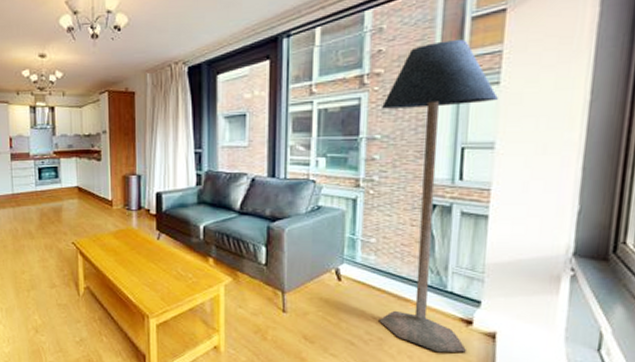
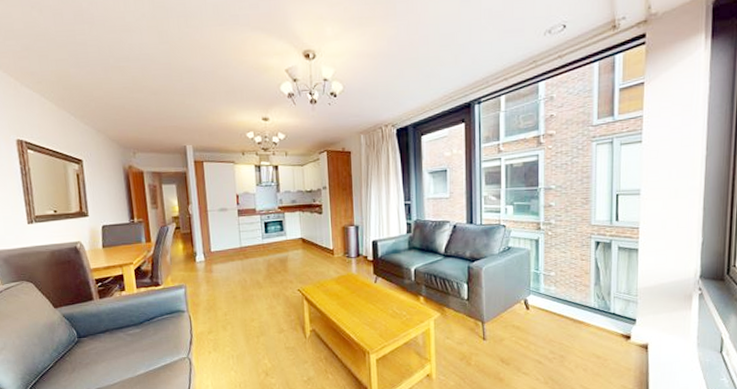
floor lamp: present [379,40,498,353] -> none [555,107,641,364]

